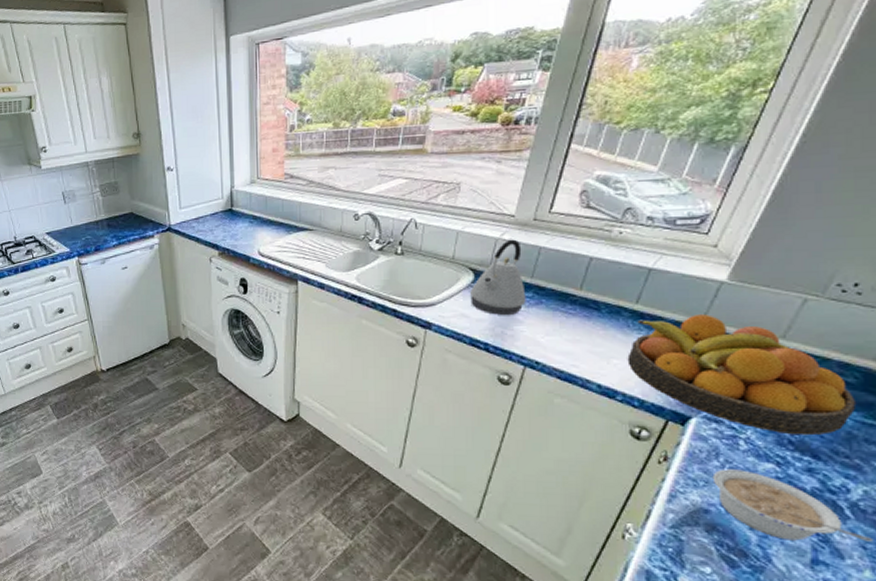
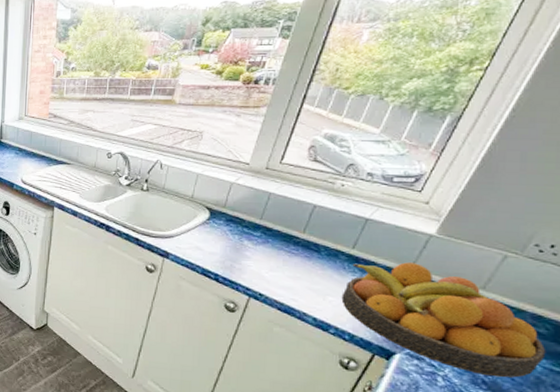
kettle: present [470,239,526,315] -> none [205,184,255,251]

